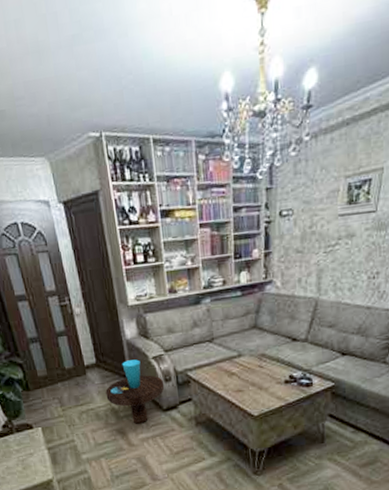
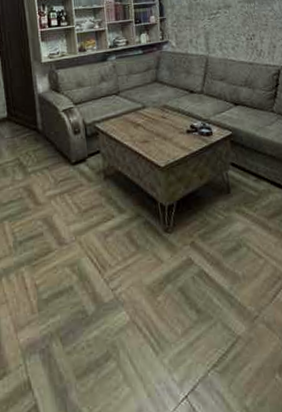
side table: present [105,359,165,424] -> none [15,113,74,180]

